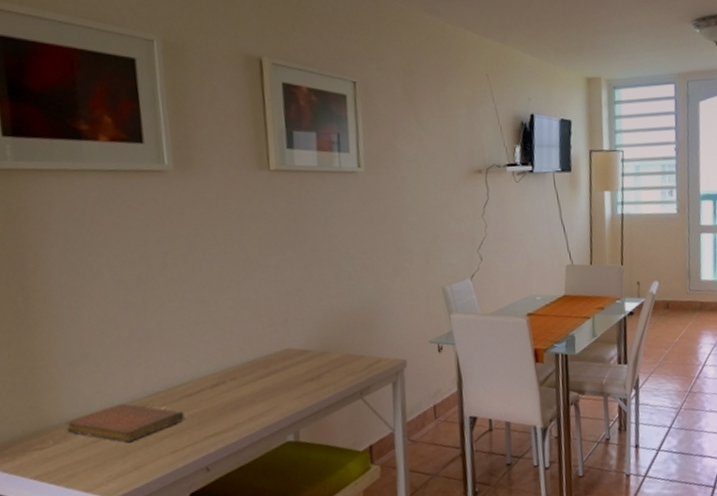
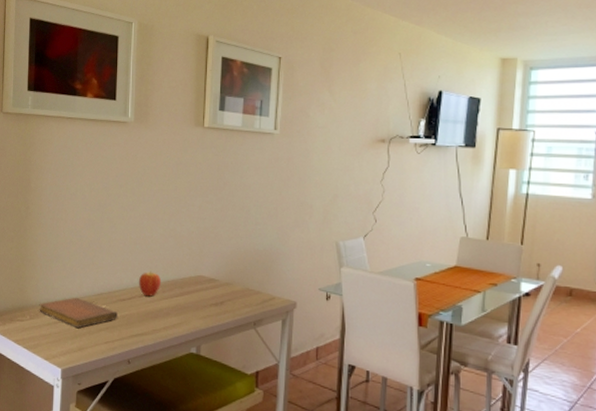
fruit: none [206,353,238,386] -> present [138,270,161,297]

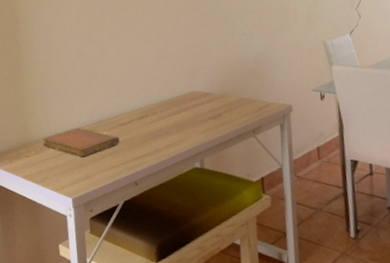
fruit: present [138,270,161,297] -> none [135,92,158,118]

